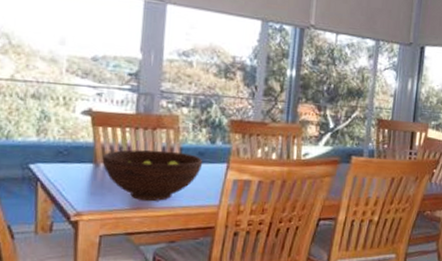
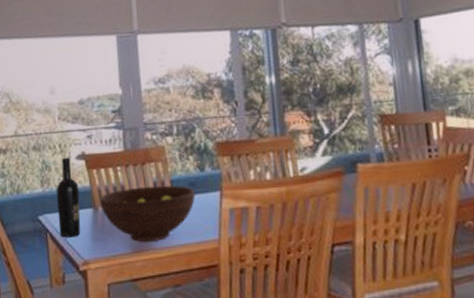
wine bottle: none [52,110,81,189] -> present [56,157,81,238]

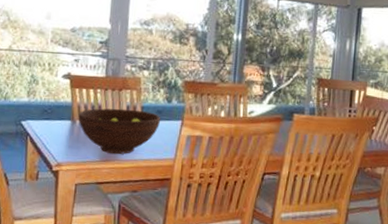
wine bottle: present [56,157,81,238] -> none [38,74,62,143]

